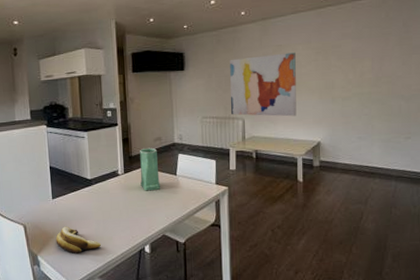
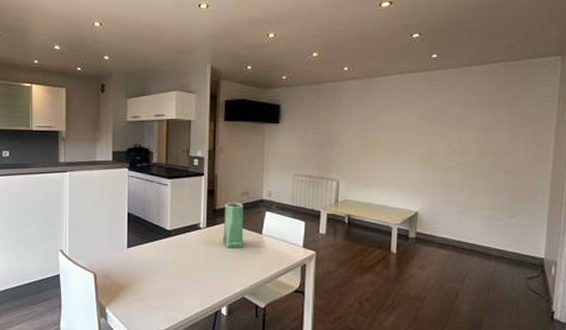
banana: present [55,226,101,253] -> none [127,278,175,309]
wall art: present [230,52,296,117] -> none [326,114,398,182]

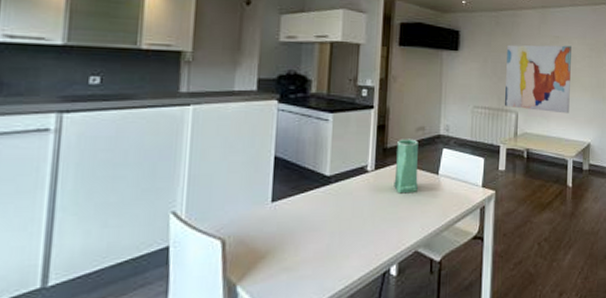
wall art: none [326,114,398,182] -> present [505,44,571,114]

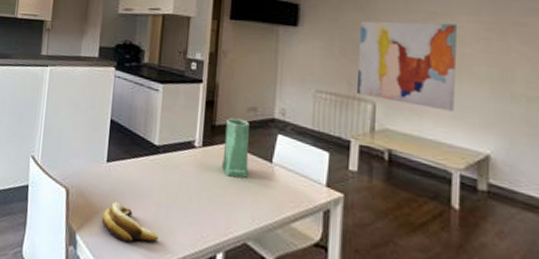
banana: none [268,241,332,280] -> present [101,201,158,243]

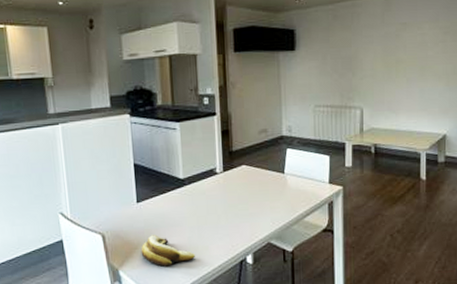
vase: present [222,118,250,178] -> none [242,141,265,192]
wall art: present [357,20,457,112] -> none [347,31,421,106]

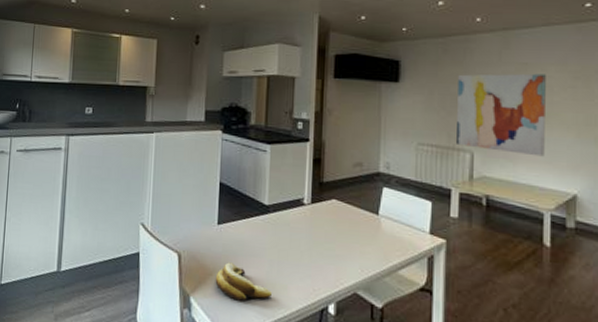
wall art: none [347,31,421,106] -> present [457,73,546,157]

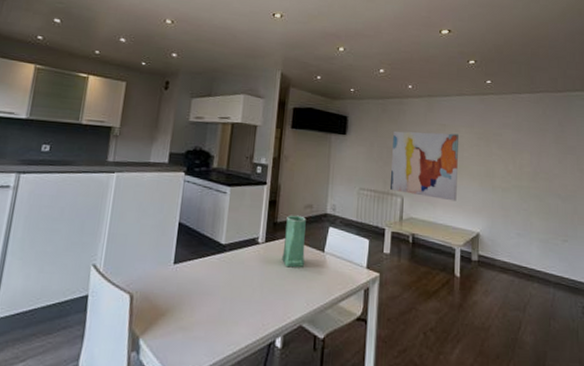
banana: present [215,262,272,301] -> none [166,301,223,340]
vase: none [331,174,356,231] -> present [282,215,306,268]

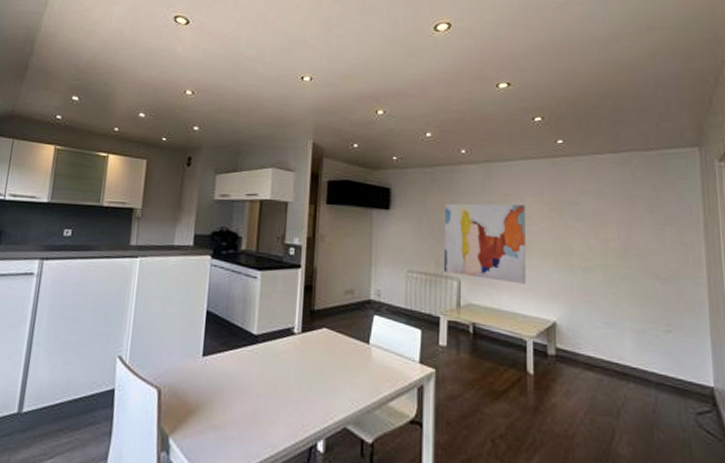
vase: present [282,215,306,268] -> none [321,301,347,362]

